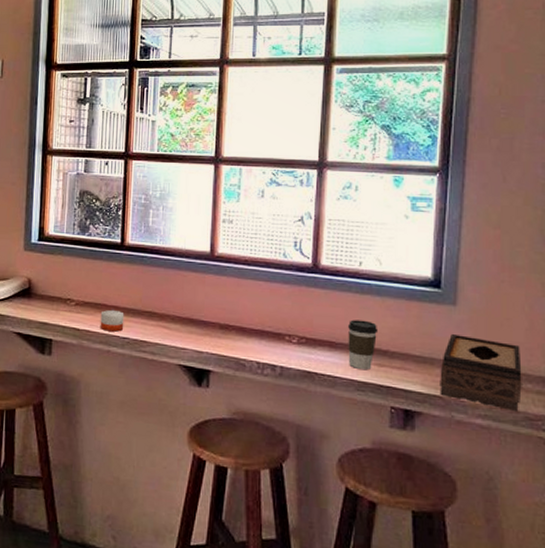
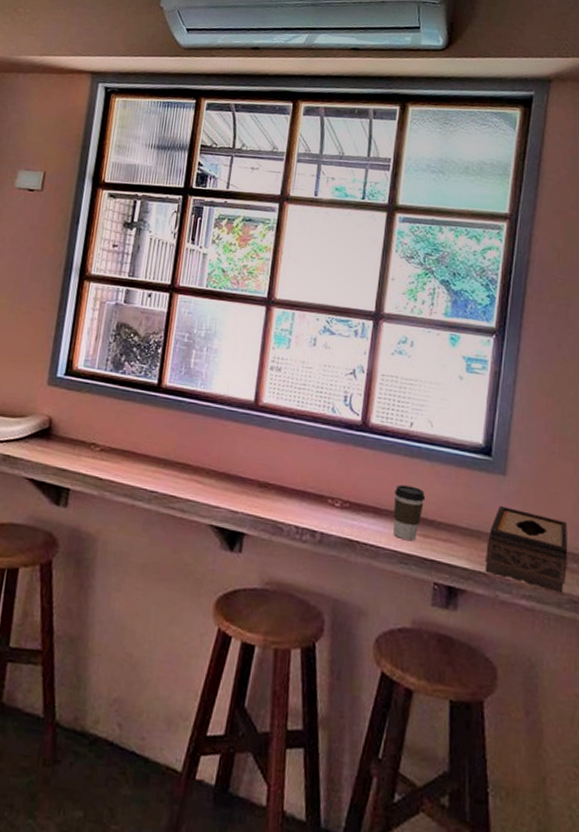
candle: present [100,309,125,332] -> none [125,458,155,484]

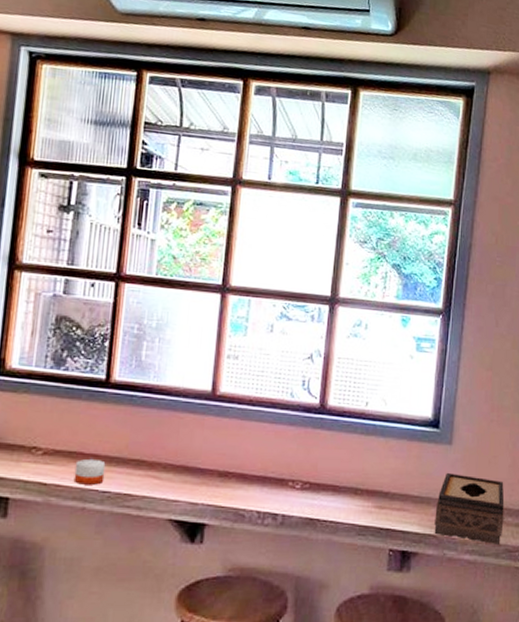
candle: none [125,458,155,484] -> present [73,458,106,485]
coffee cup: present [393,484,426,541] -> none [351,462,381,514]

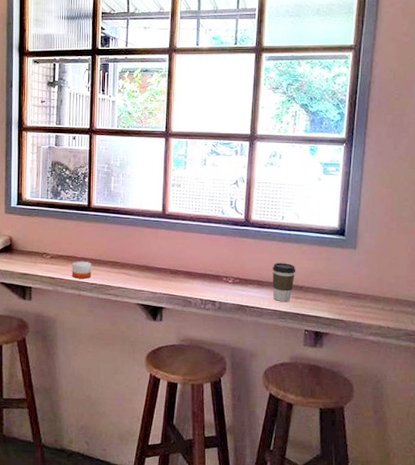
coffee cup: none [351,462,381,514] -> present [272,263,296,302]
tissue box: present [434,473,505,546] -> none [342,272,404,330]

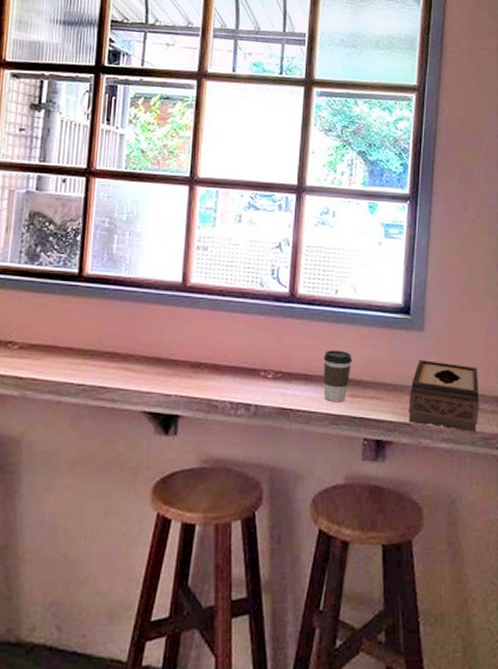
candle: present [71,260,92,279] -> none [49,352,80,378]
tissue box: none [342,272,404,330] -> present [408,360,479,433]

